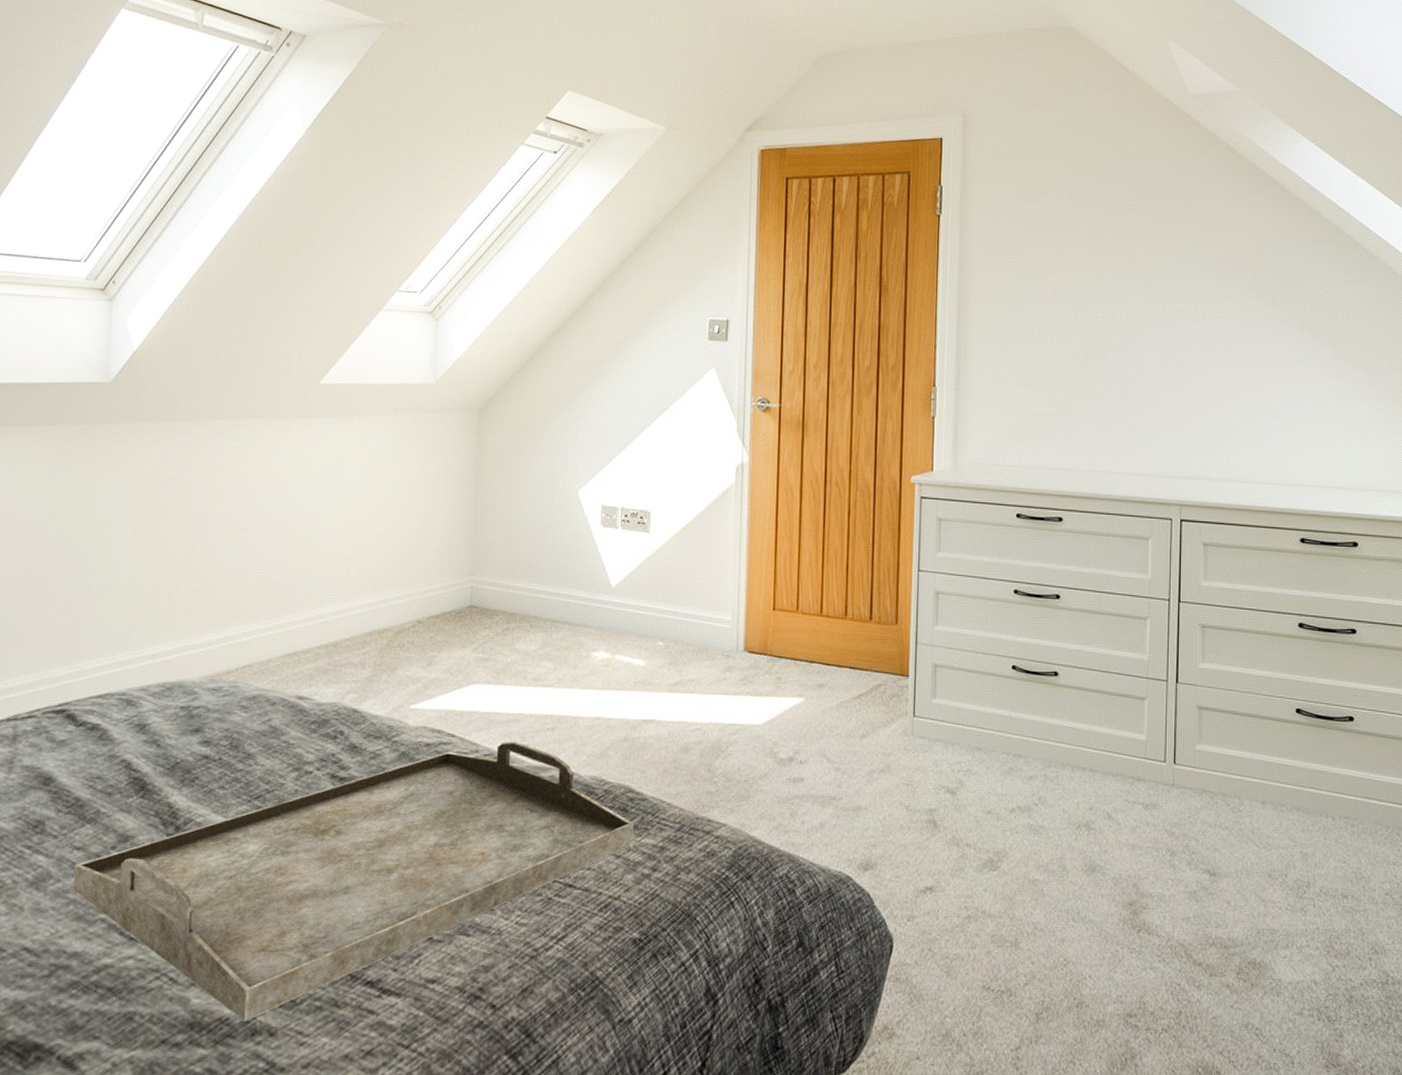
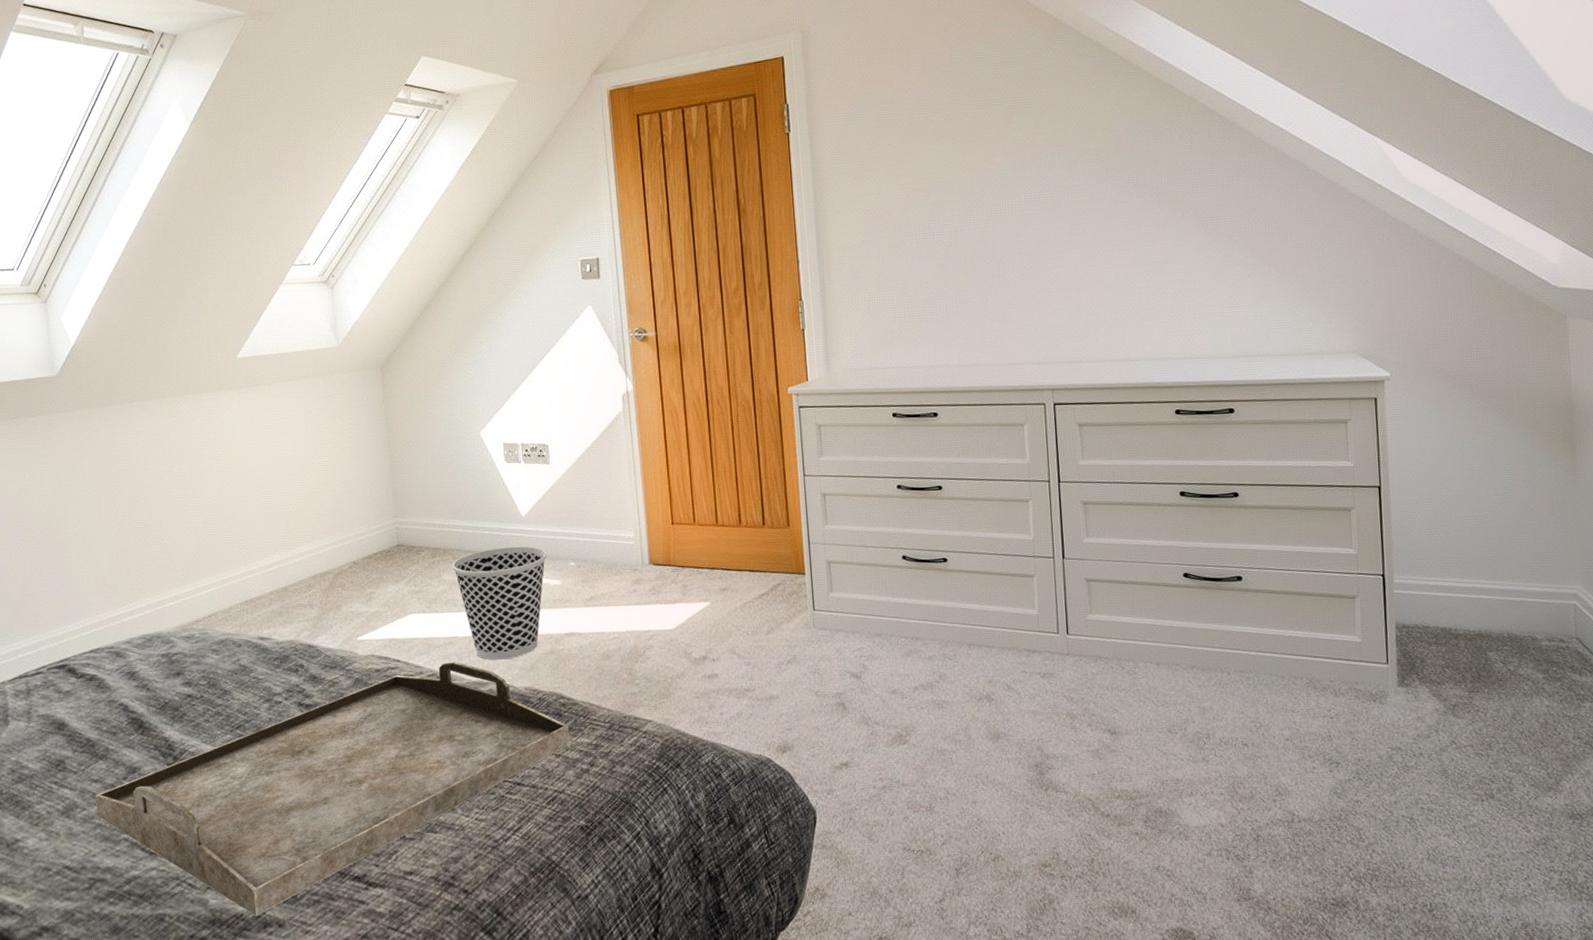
wastebasket: none [527,618,634,744] -> present [452,546,547,660]

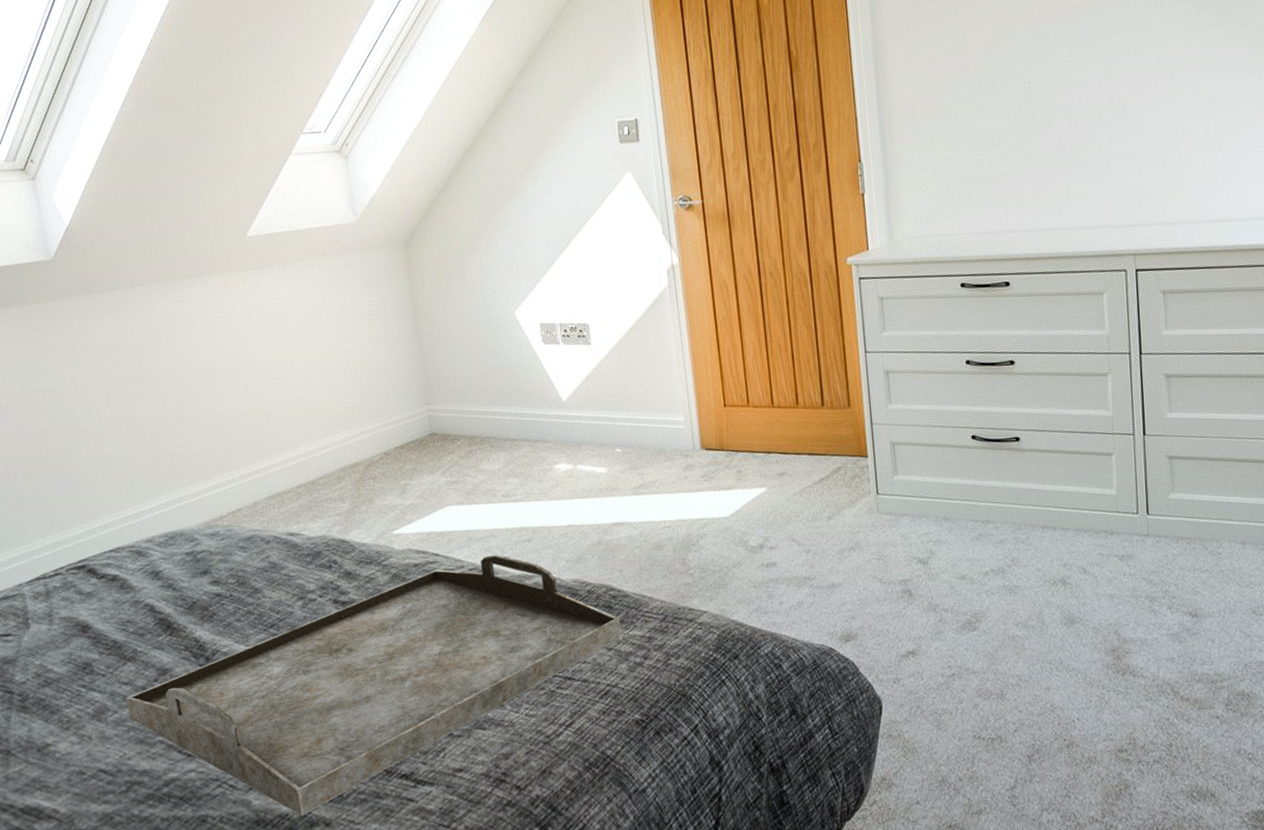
wastebasket: present [452,546,547,660] -> none [490,432,591,552]

